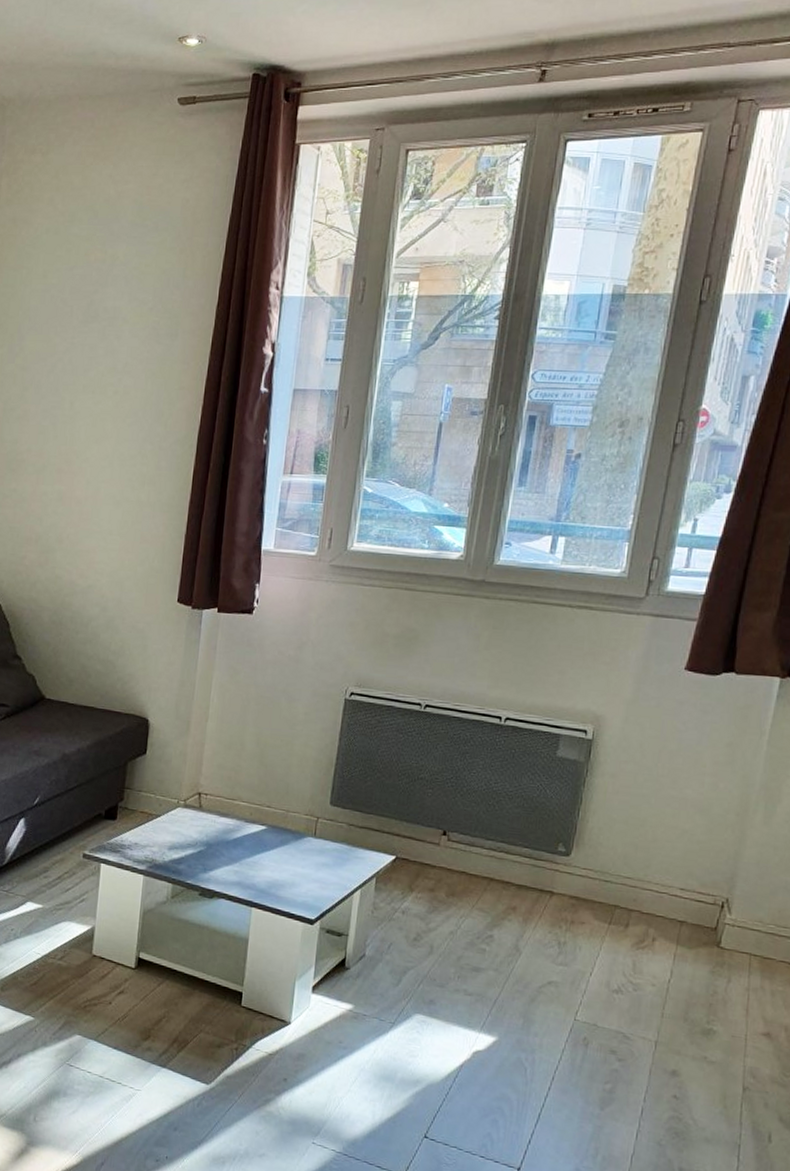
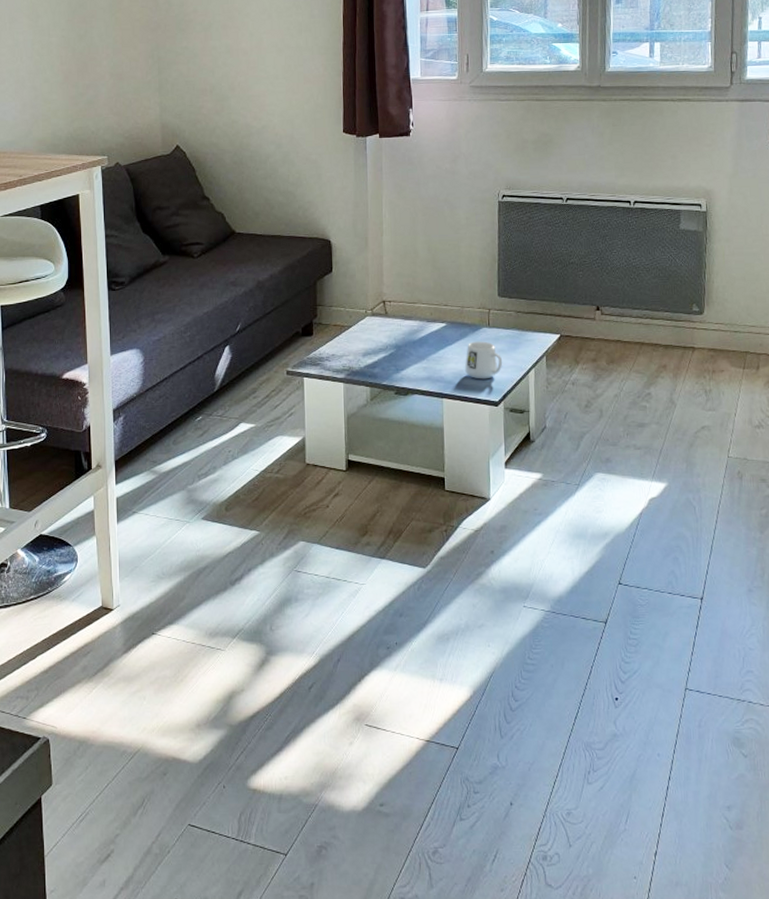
mug: none [280,850,326,894] -> present [464,341,503,379]

